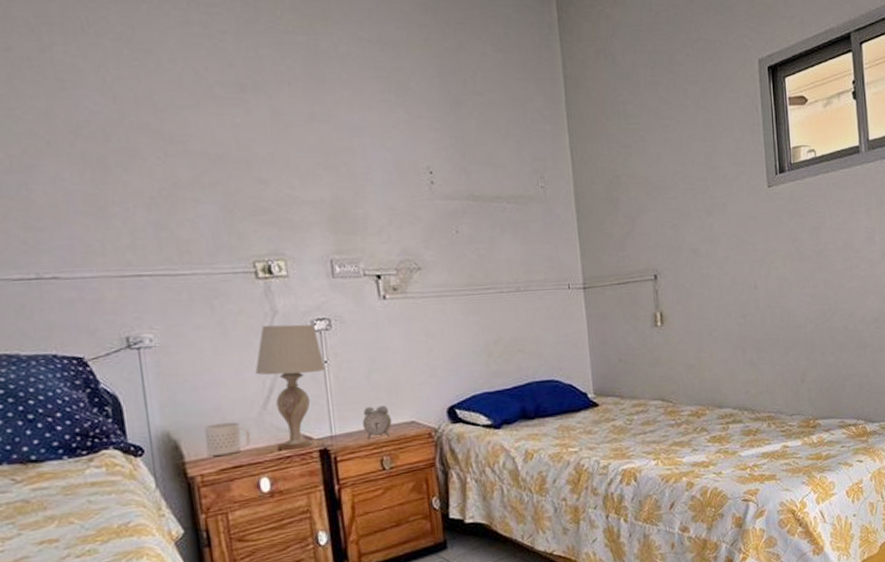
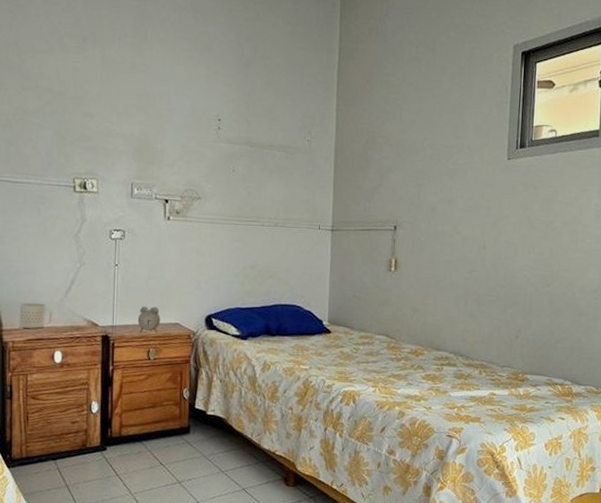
table lamp: present [255,324,326,452] -> none [63,230,116,333]

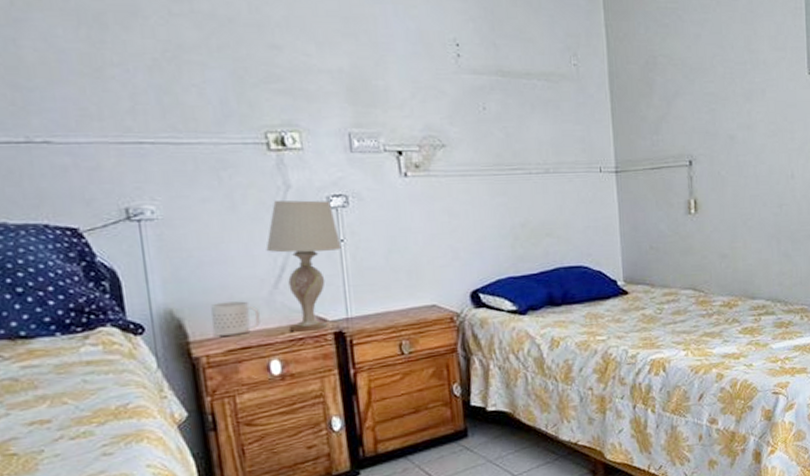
table lamp: none [63,230,116,333] -> present [266,200,342,333]
alarm clock: present [137,306,161,333] -> none [380,287,412,322]

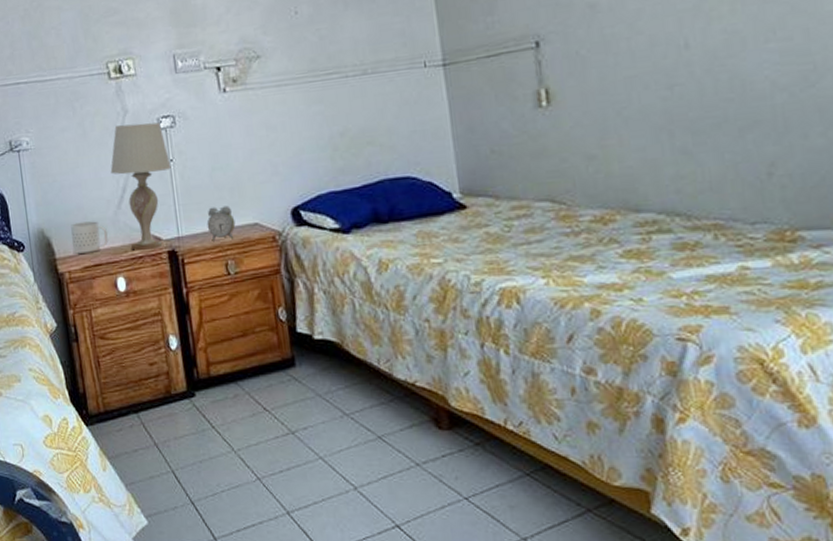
alarm clock: none [380,287,412,322] -> present [206,205,236,241]

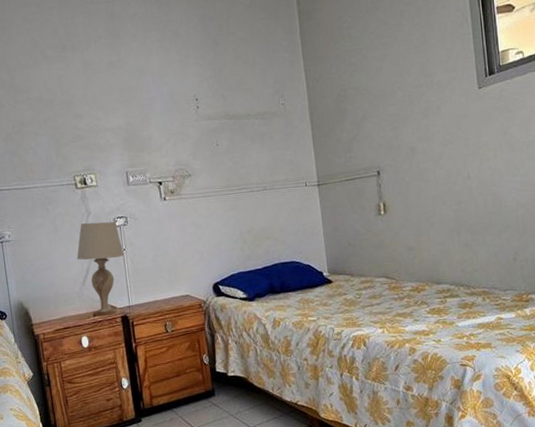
mug: present [71,221,108,254] -> none [45,295,75,320]
alarm clock: present [206,205,236,241] -> none [151,282,173,308]

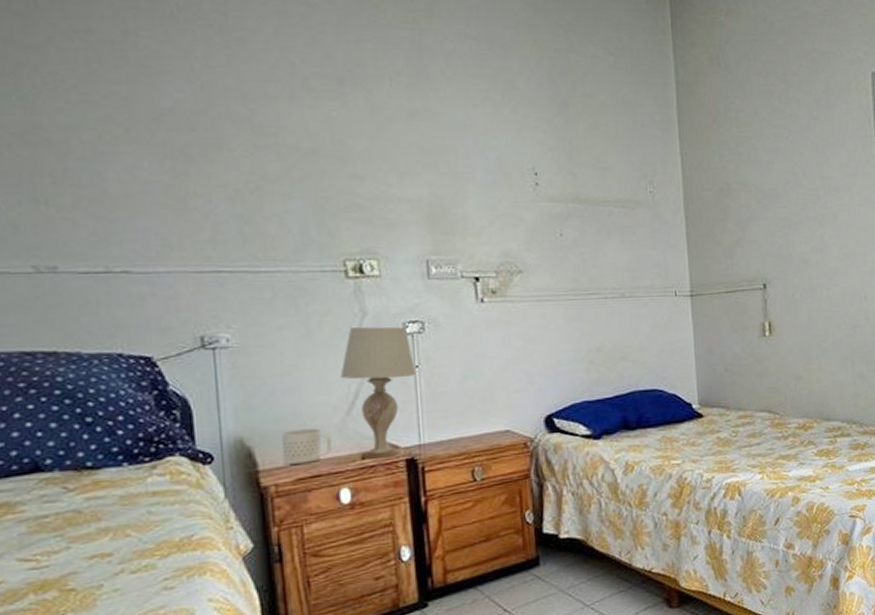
mug: none [45,295,75,320] -> present [281,428,332,465]

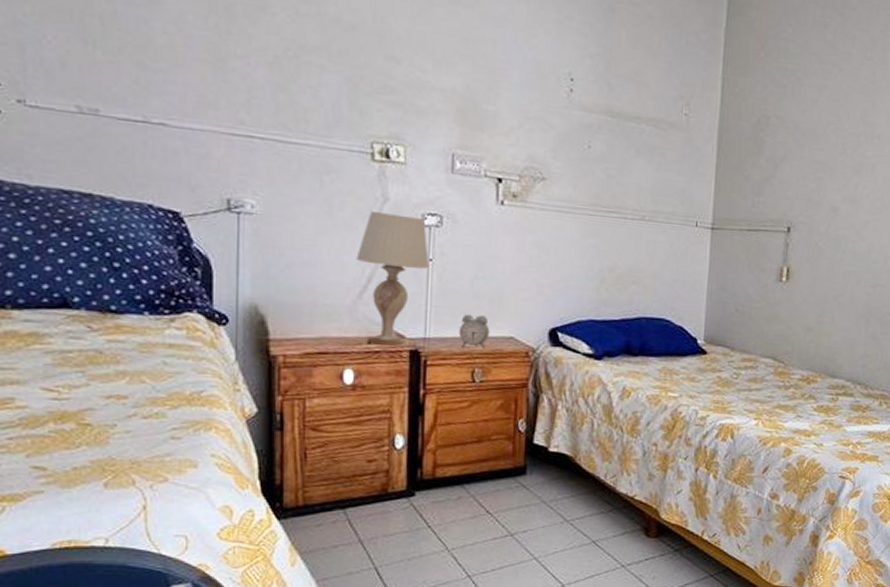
mug: present [281,428,332,465] -> none [293,304,340,339]
alarm clock: none [453,413,486,448] -> present [458,314,490,349]

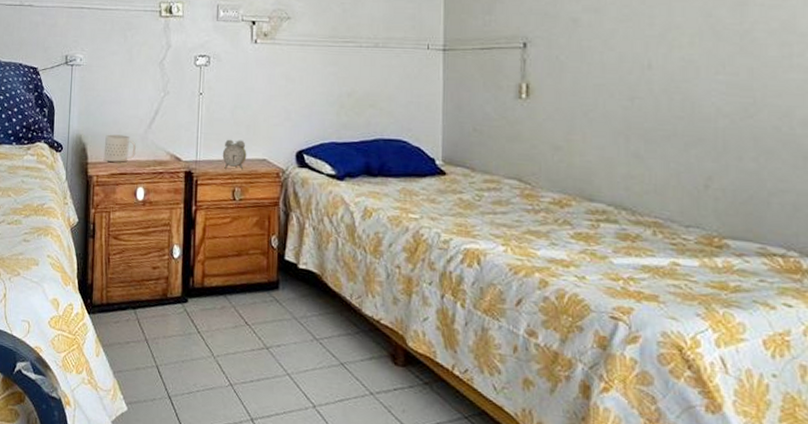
mug: none [293,304,340,339] -> present [103,134,136,162]
table lamp: present [356,212,430,347] -> none [147,57,200,169]

